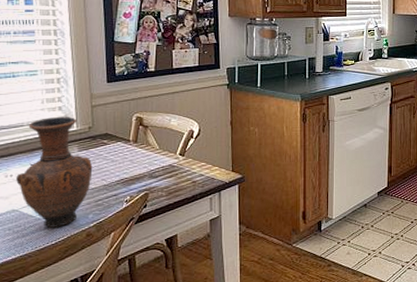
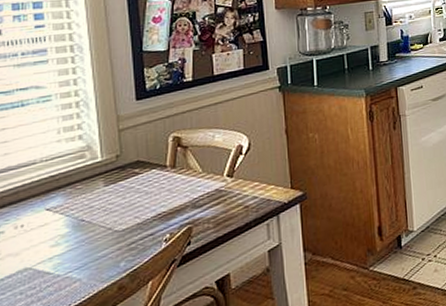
vase: present [16,117,93,228] -> none [28,146,123,286]

